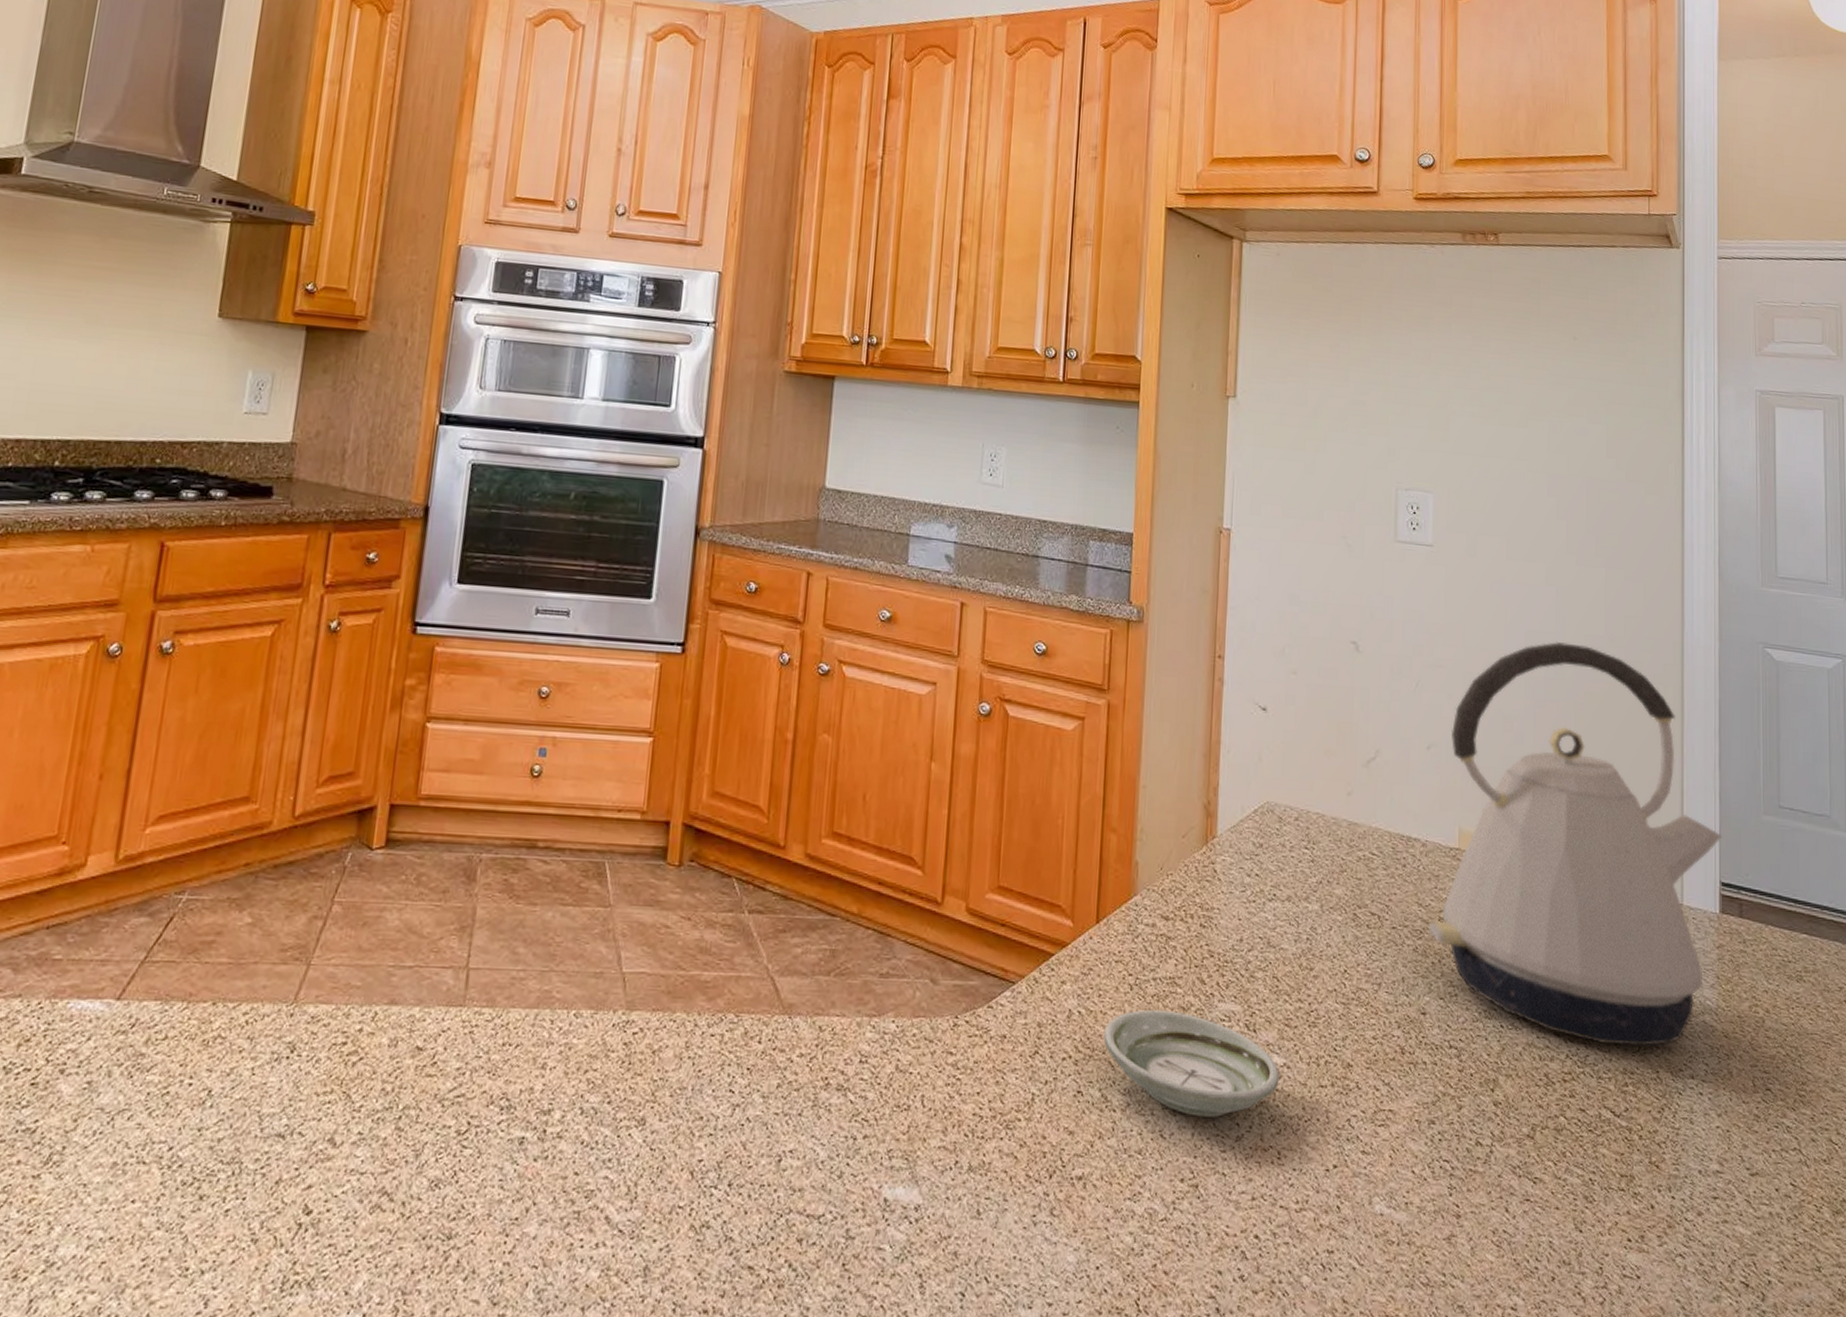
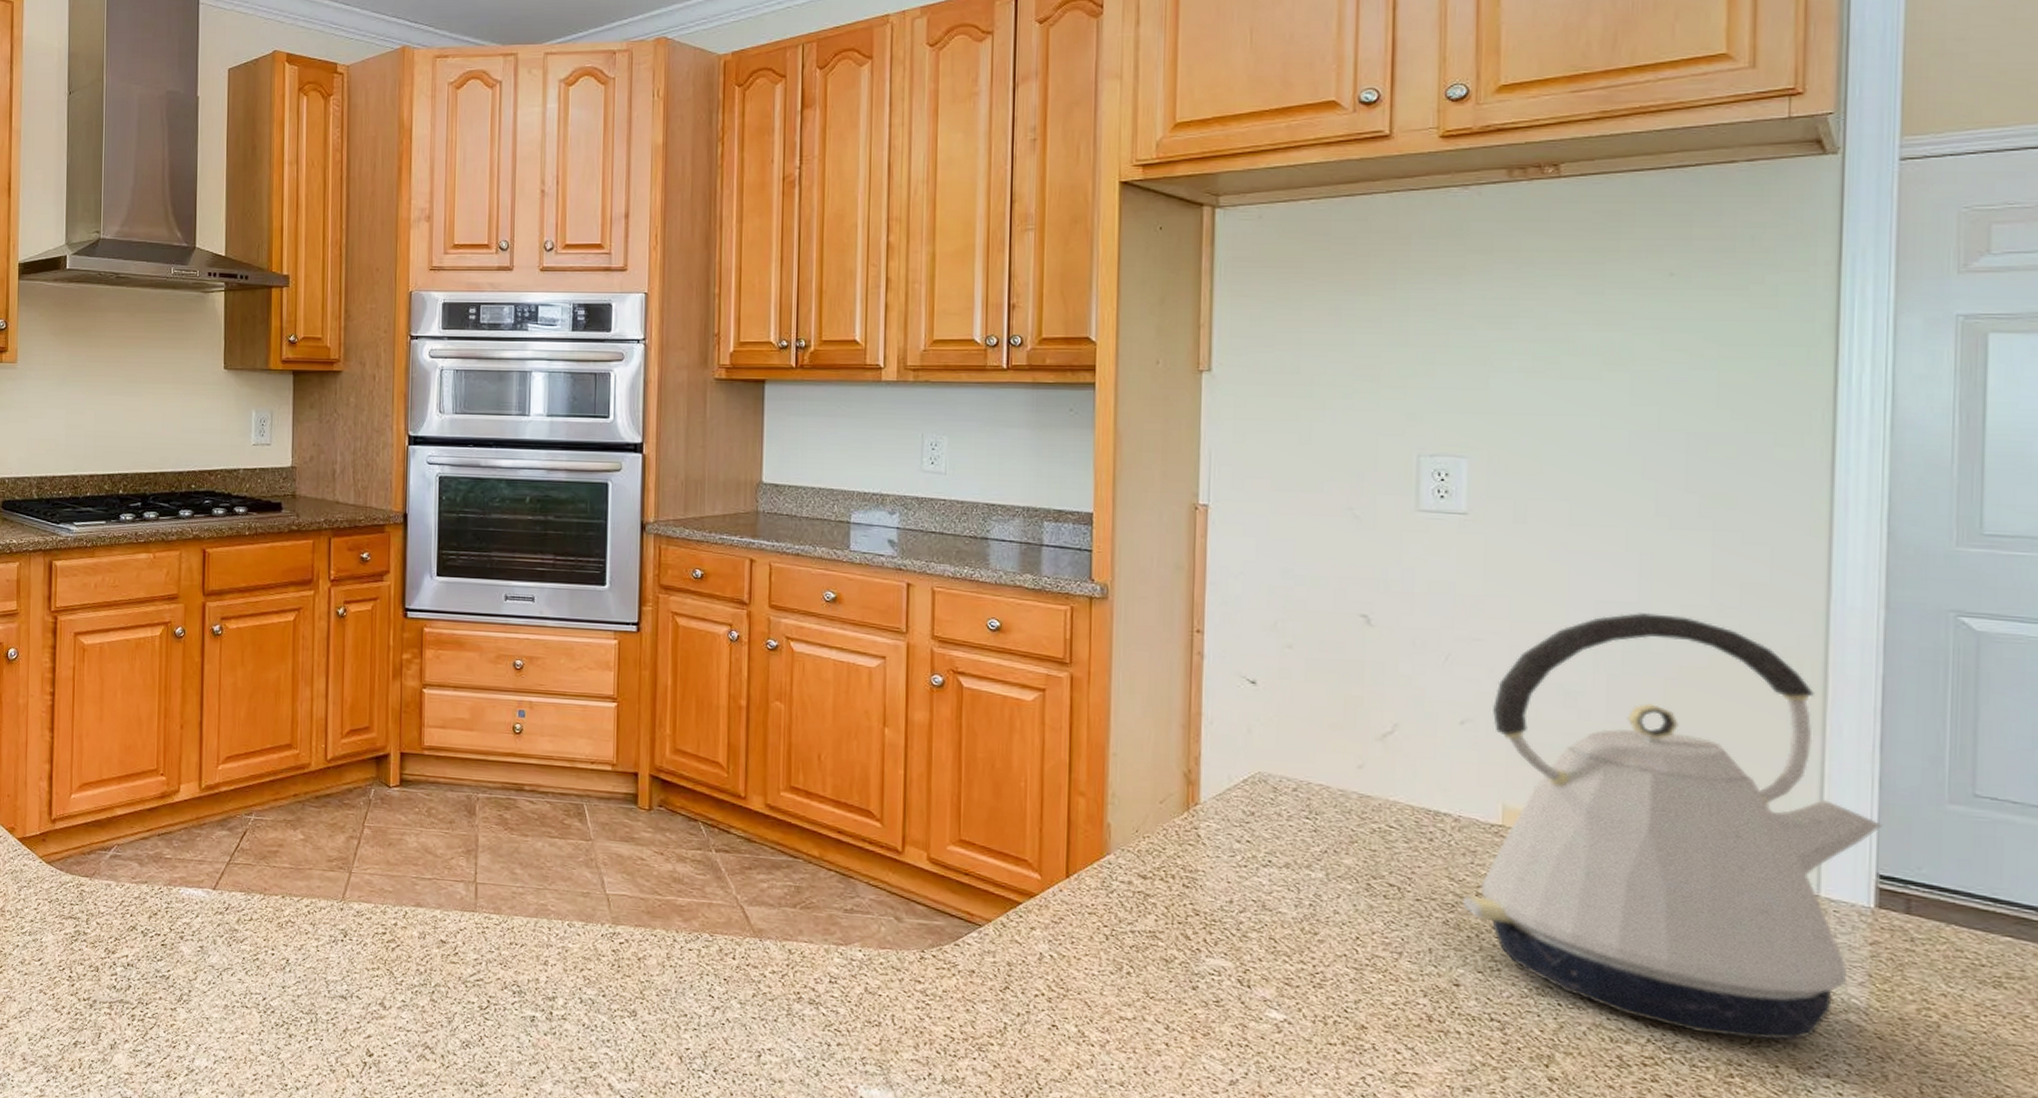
saucer: present [1103,1010,1279,1117] -> none [1078,958,1279,1061]

